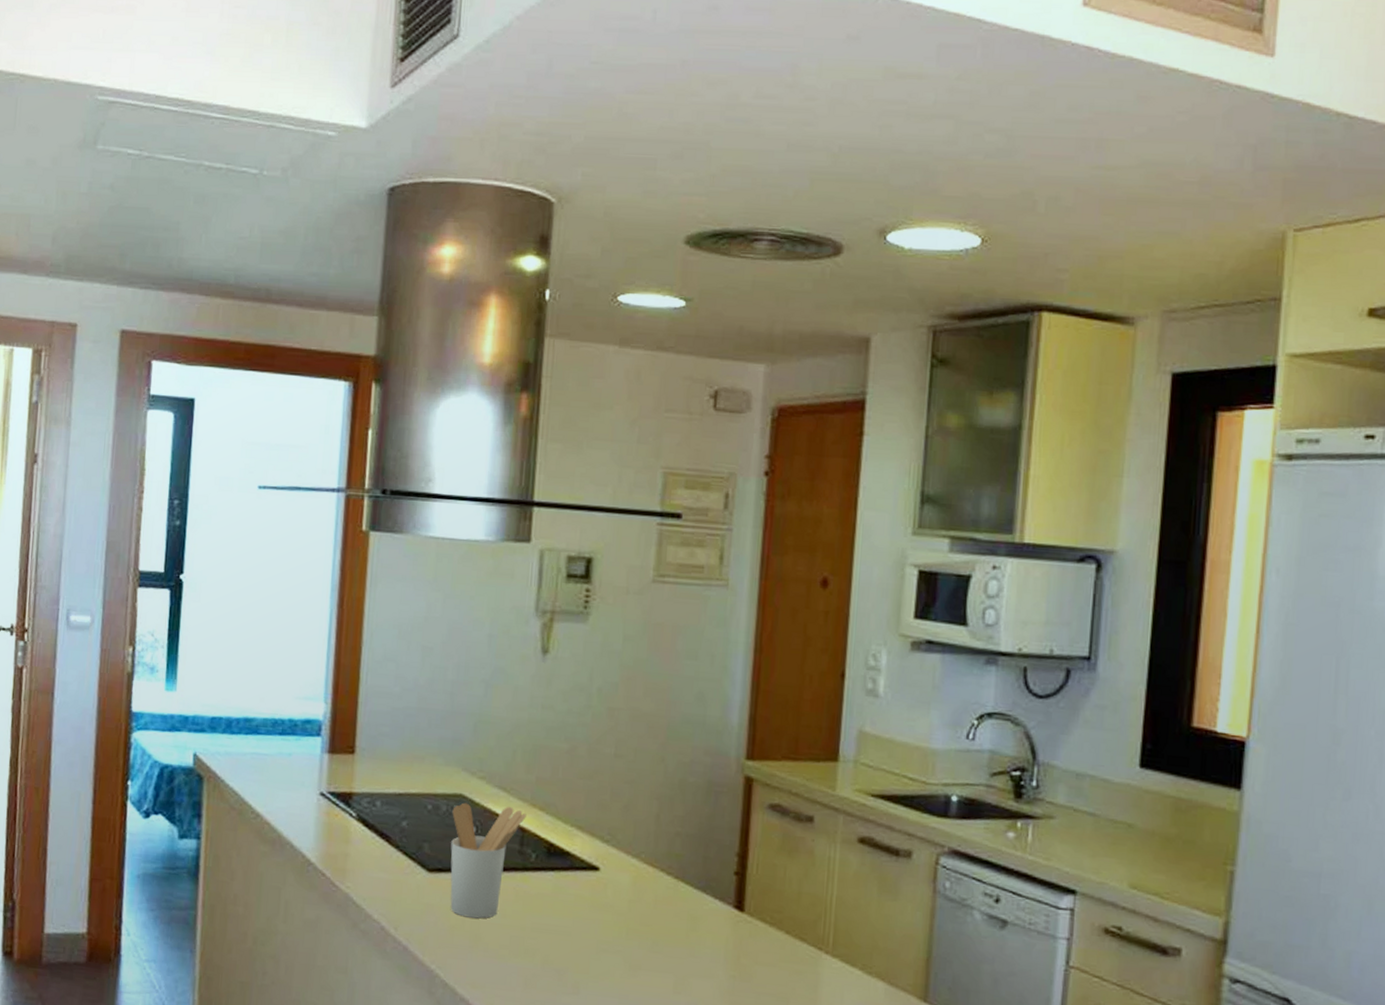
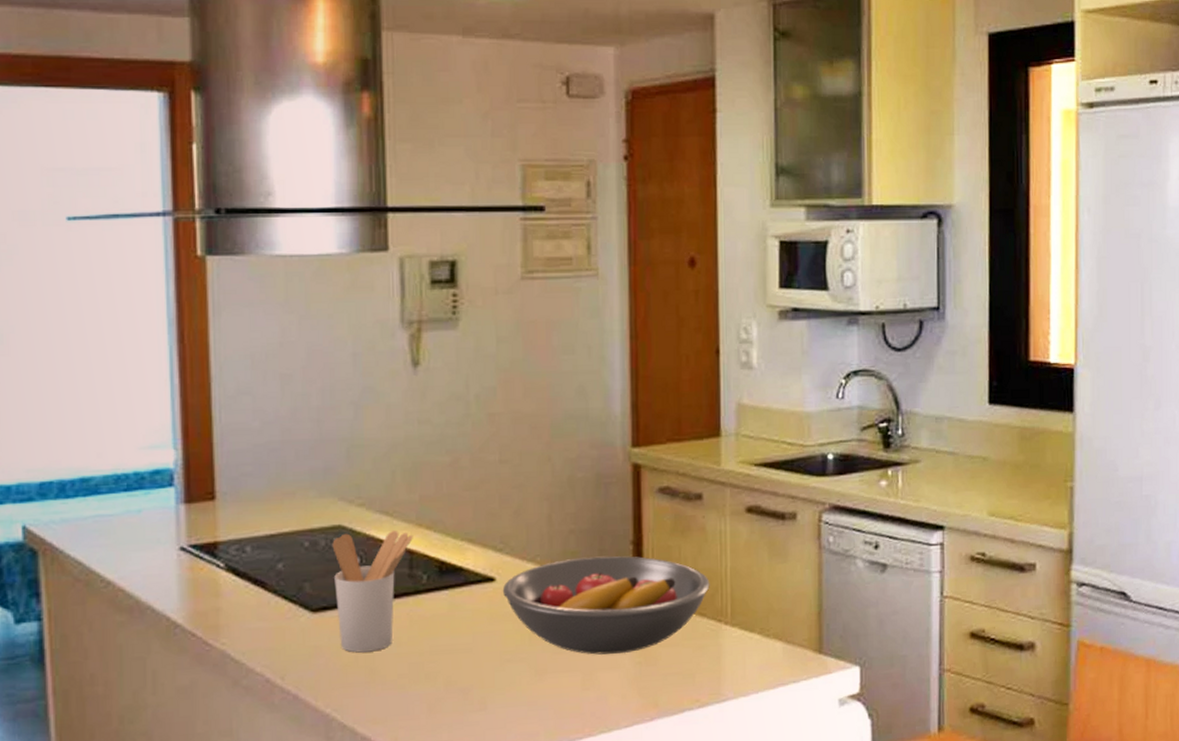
fruit bowl: none [605,861,814,965] -> present [502,556,710,655]

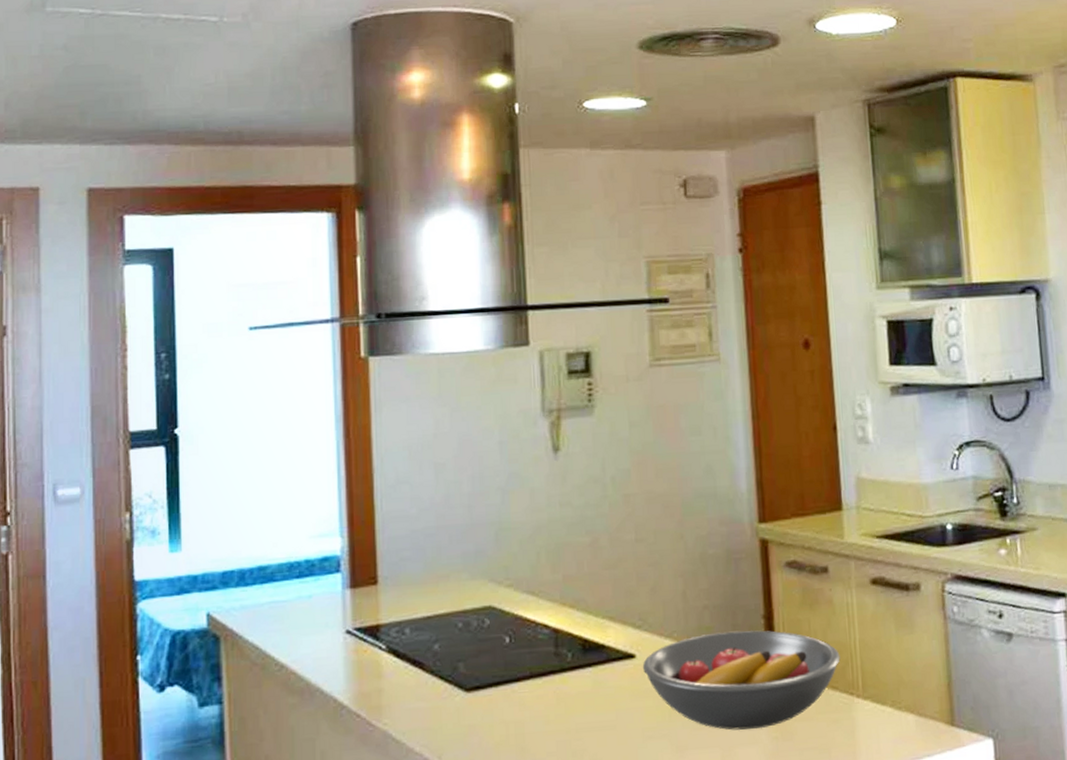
utensil holder: present [332,529,413,653] -> none [483,609,558,732]

